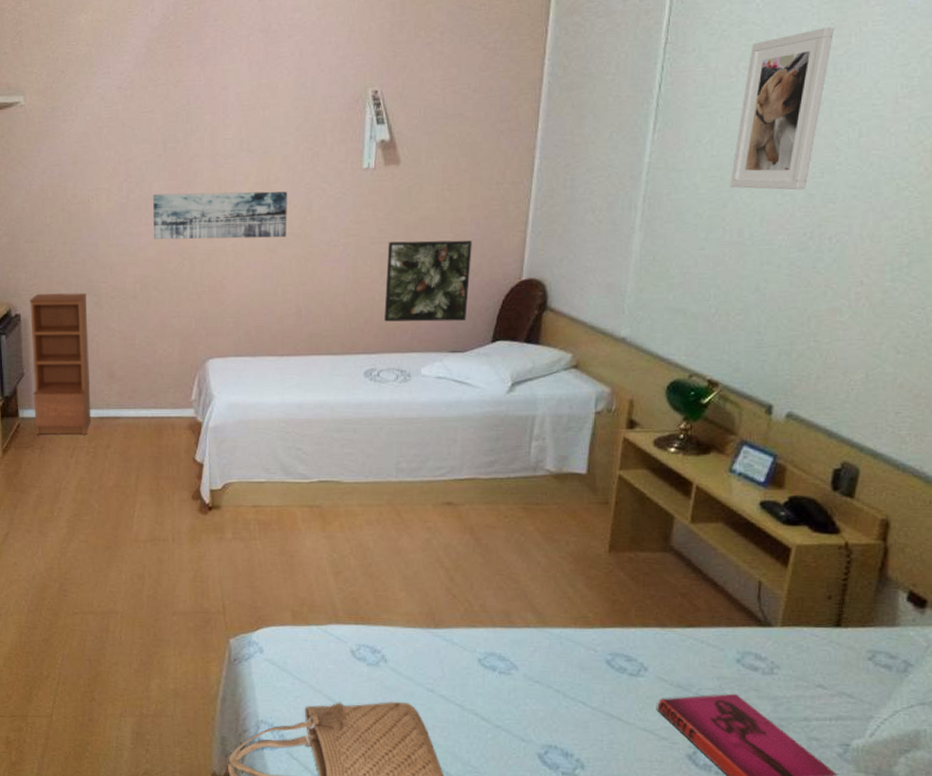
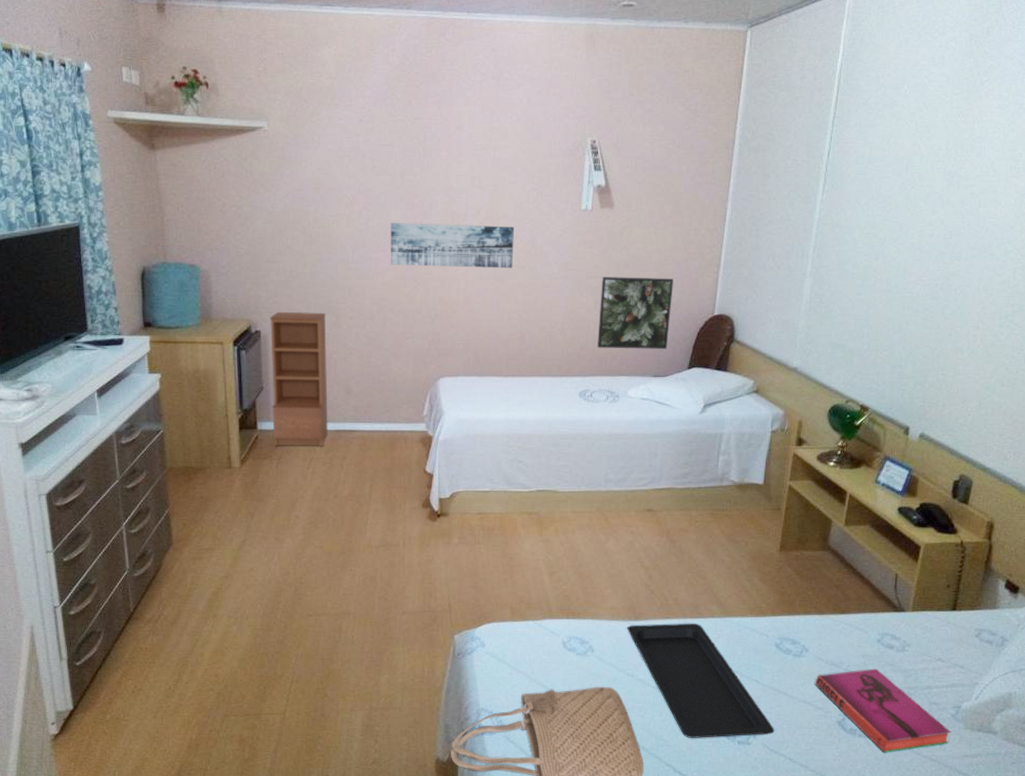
serving tray: none [426,633,608,766] -> present [627,623,775,738]
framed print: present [729,27,834,190] -> none [881,114,962,248]

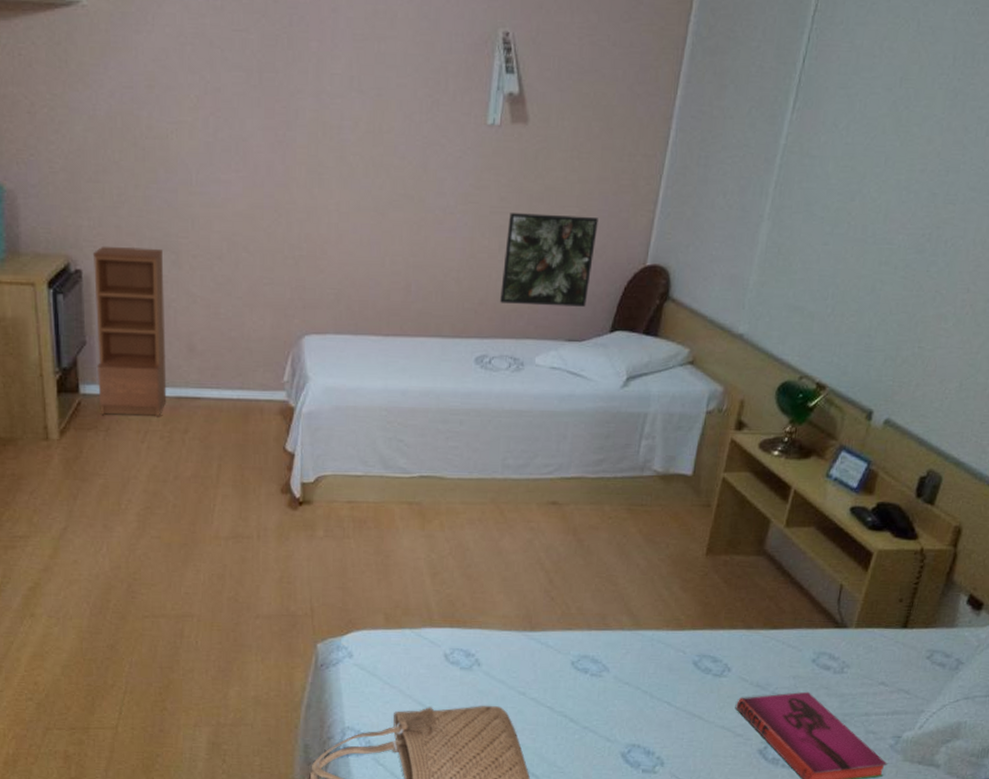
wall art: present [391,223,515,269] -> none [245,135,402,199]
serving tray: present [627,623,775,738] -> none [521,635,686,765]

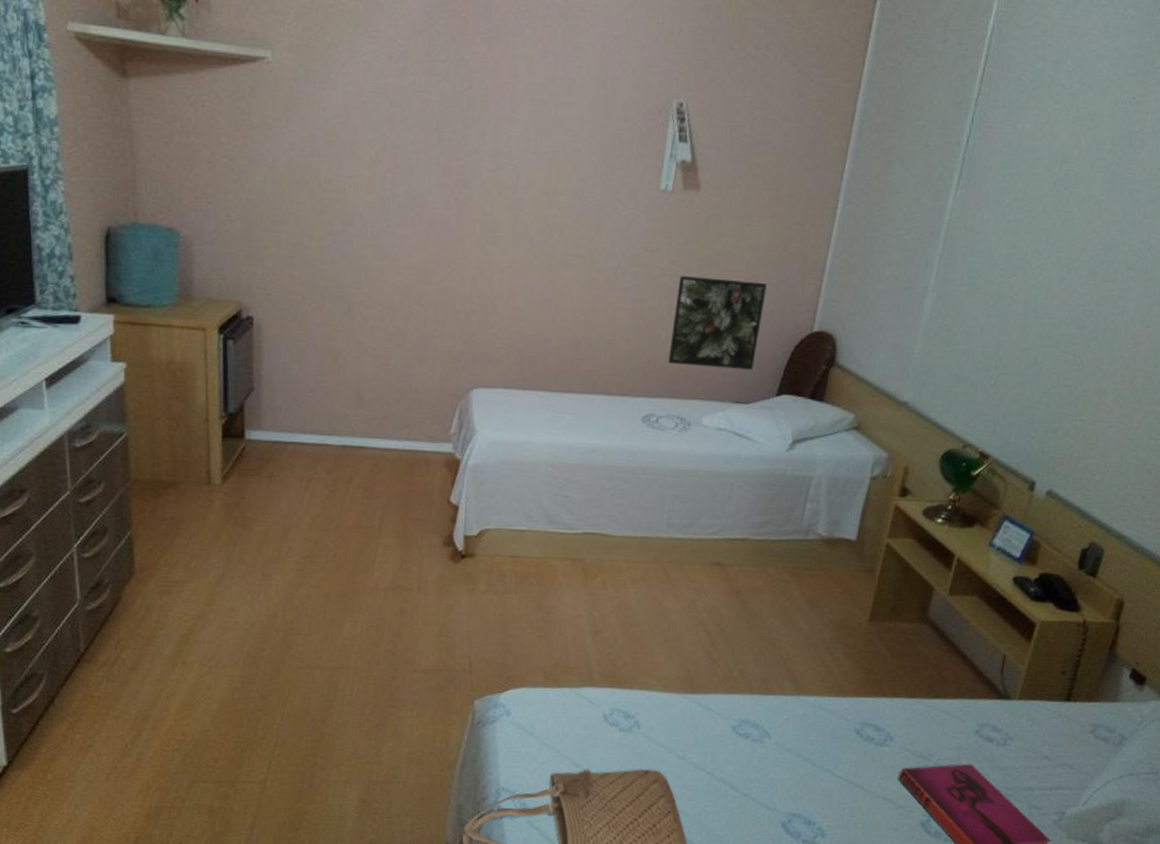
bookcase: present [92,246,167,417] -> none [263,294,335,465]

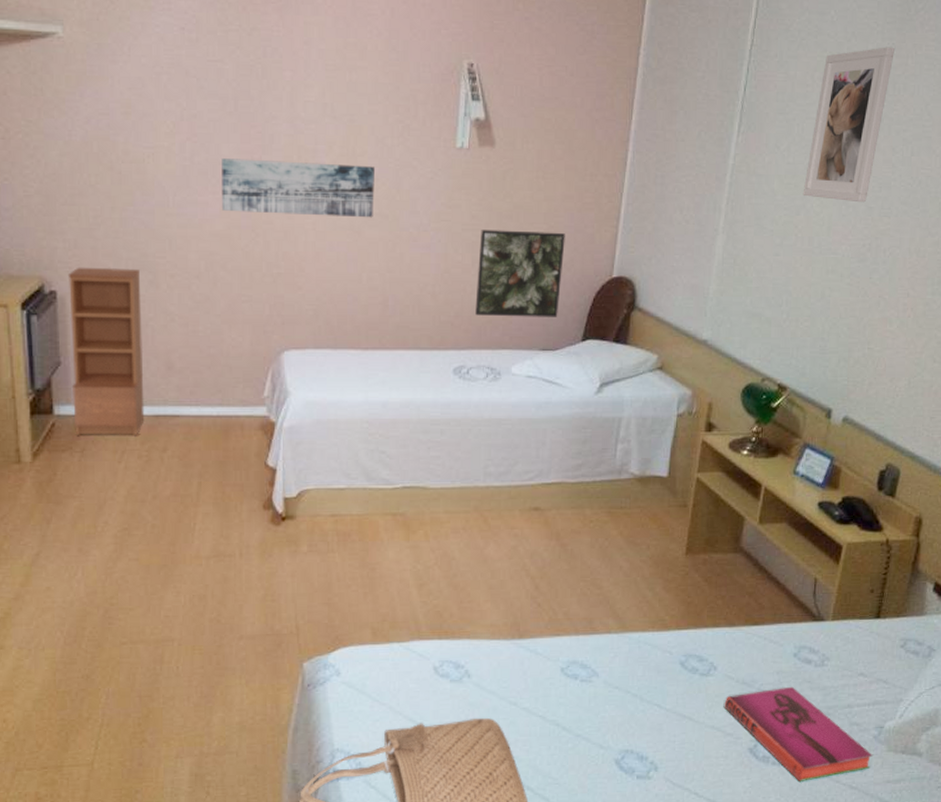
bookcase: none [263,294,335,465] -> present [67,267,145,436]
wall art: none [420,191,576,259] -> present [222,158,376,218]
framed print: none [1021,100,1134,266] -> present [803,47,894,203]

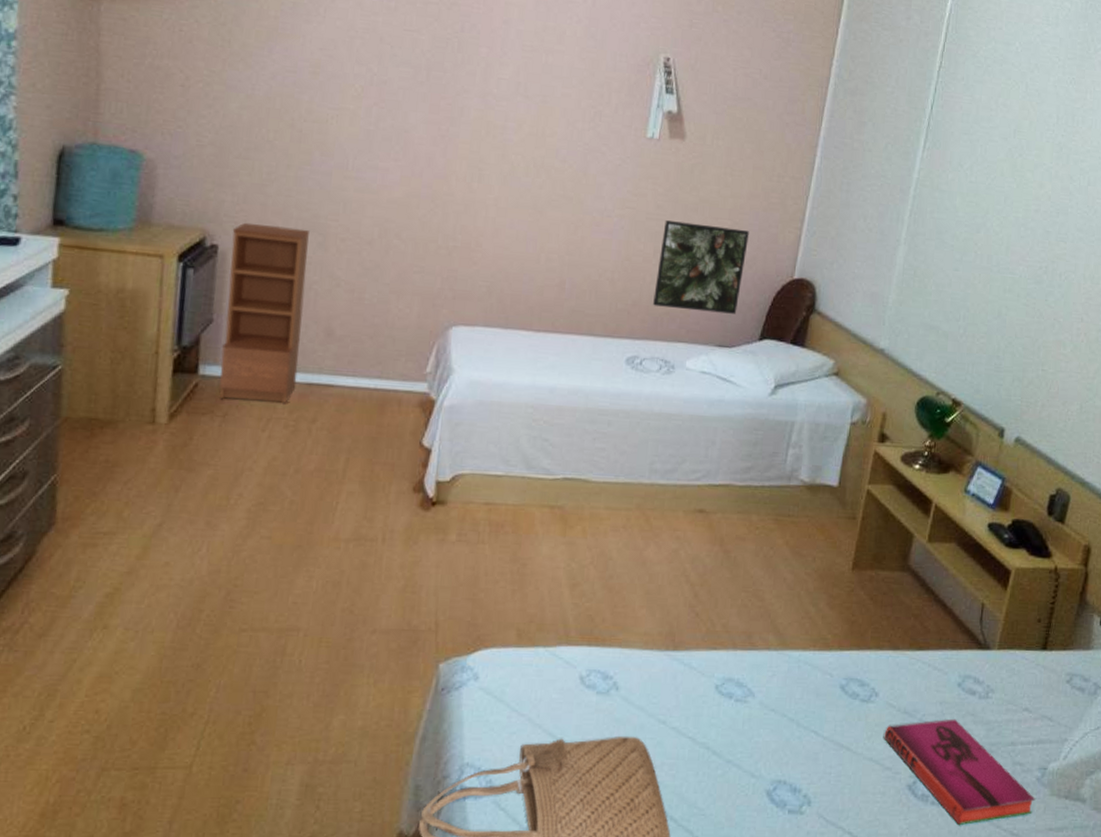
wall art: present [222,158,376,218] -> none [403,126,564,199]
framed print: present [803,47,894,203] -> none [983,80,1074,226]

